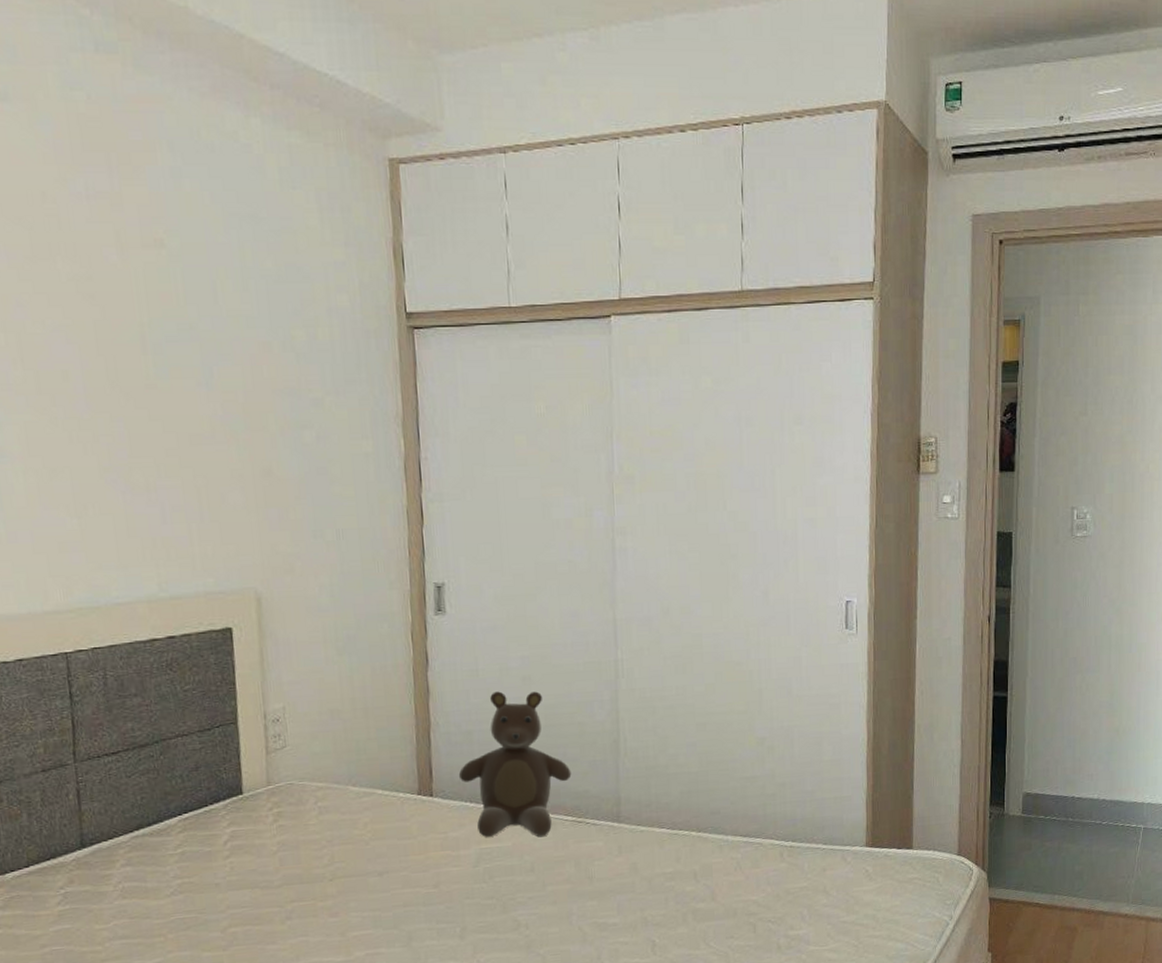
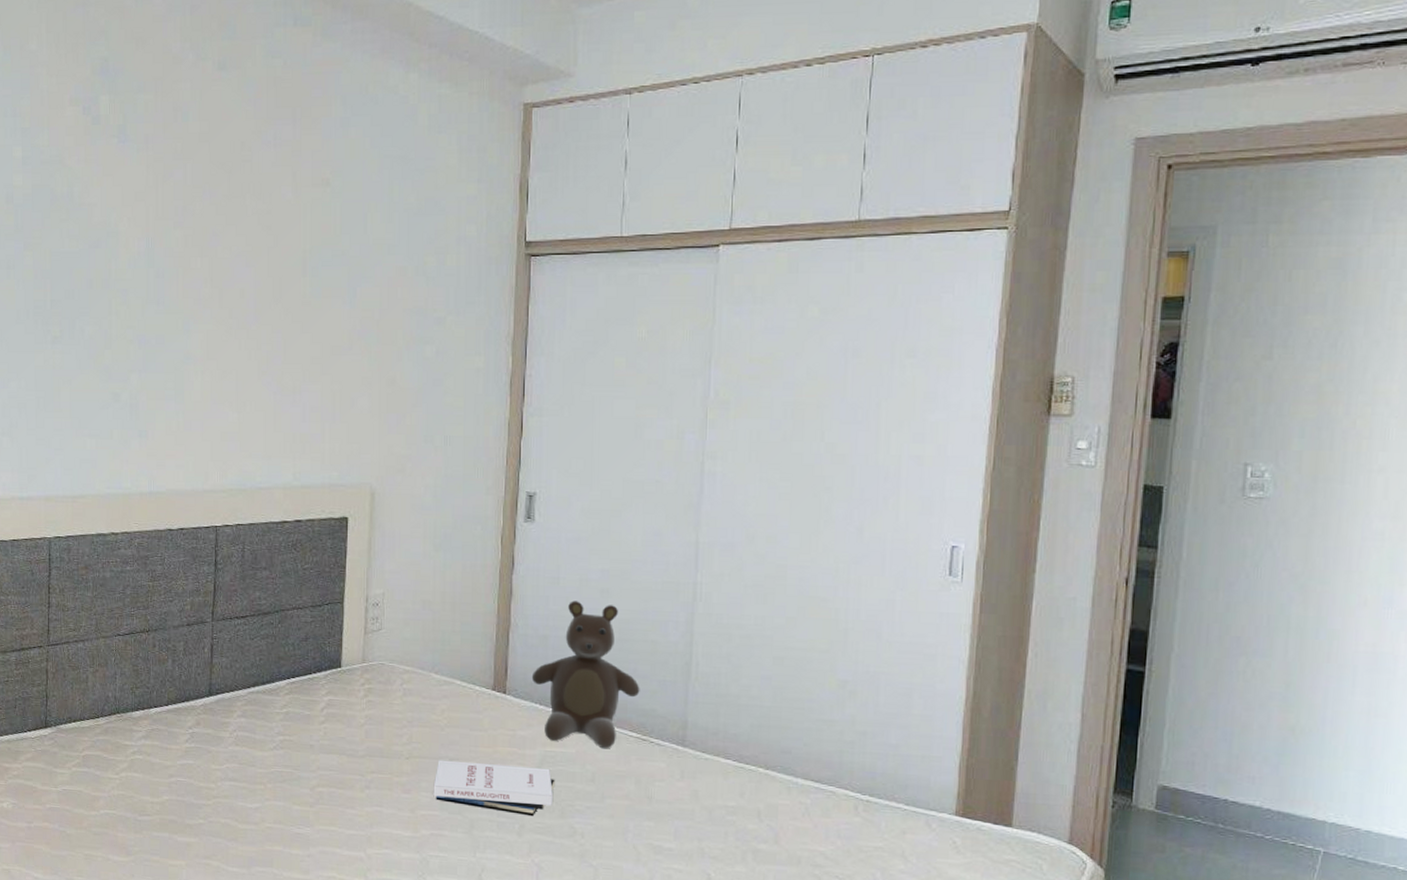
books: none [363,866,494,919] -> present [433,760,555,817]

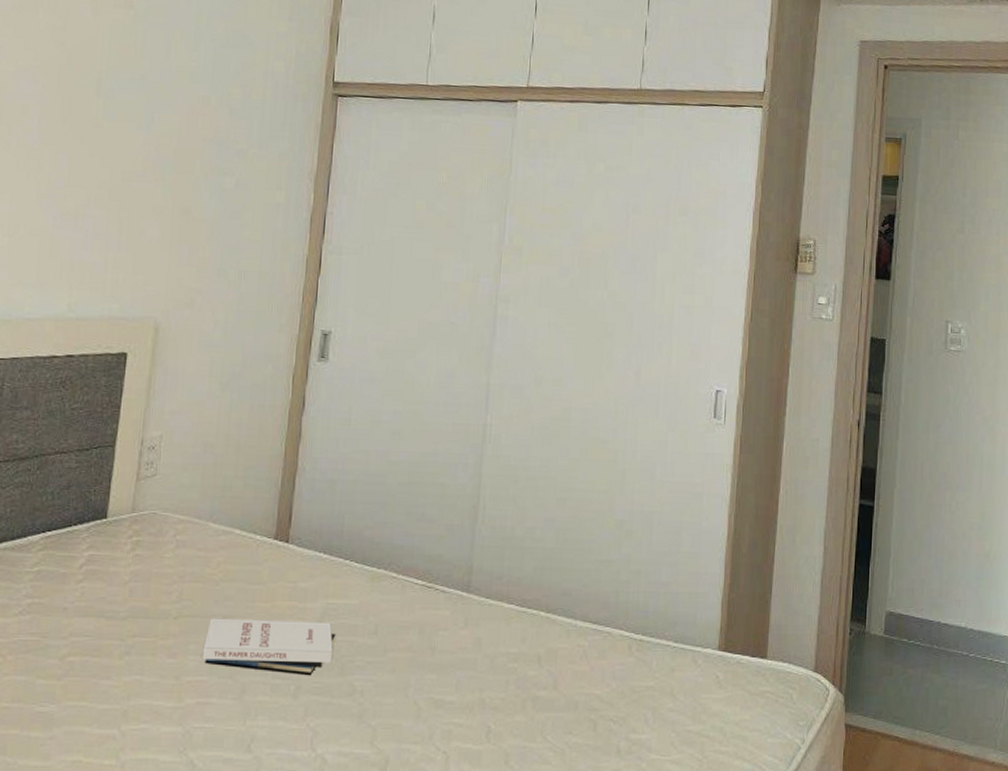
teddy bear: present [531,601,640,748] -> none [316,443,428,597]

